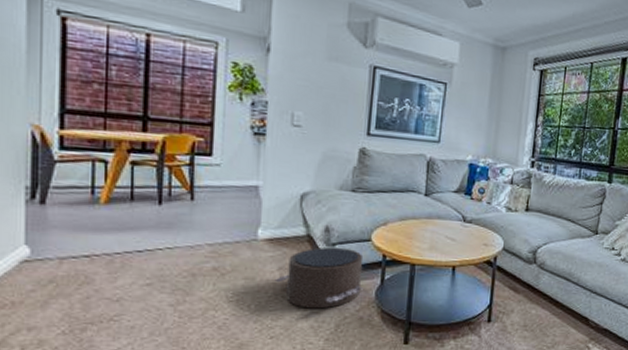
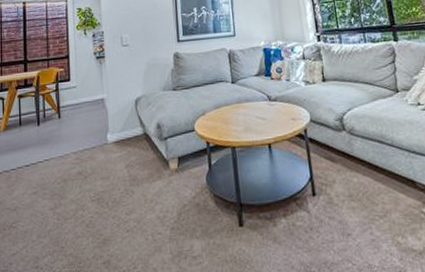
pouf: present [274,247,364,309] -> none [124,140,195,200]

